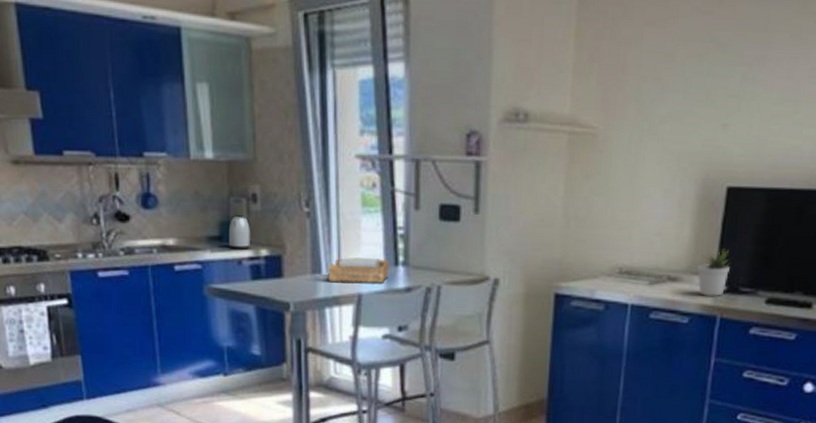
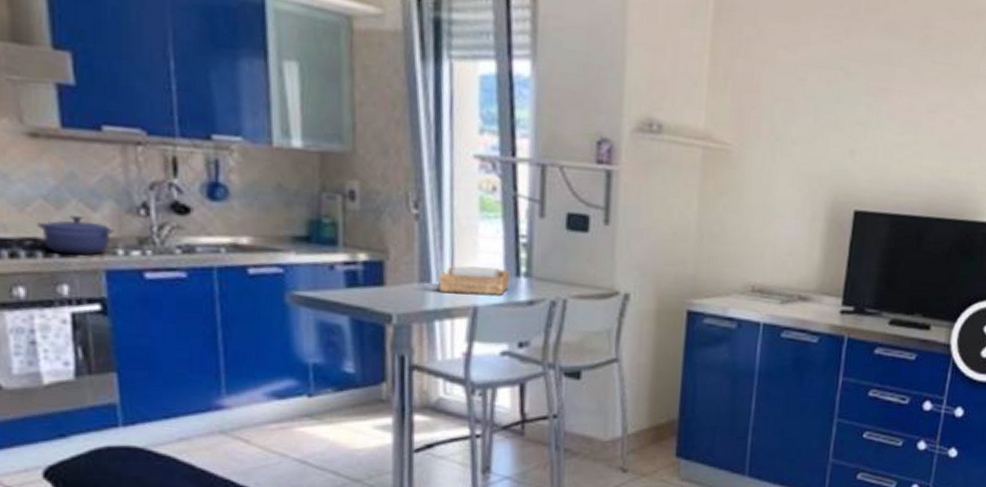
cooking pot: none [20,226,75,260] -> present [36,214,114,256]
kettle: present [228,215,250,250] -> none [318,214,346,253]
potted plant: present [697,248,732,296] -> none [826,270,858,317]

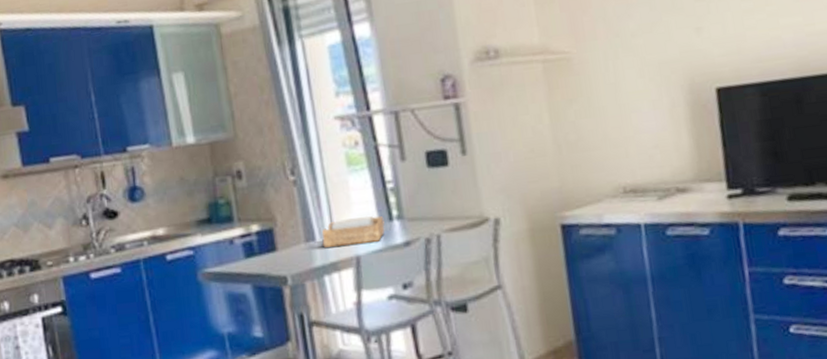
cooking pot: present [36,214,114,256] -> none [12,234,66,270]

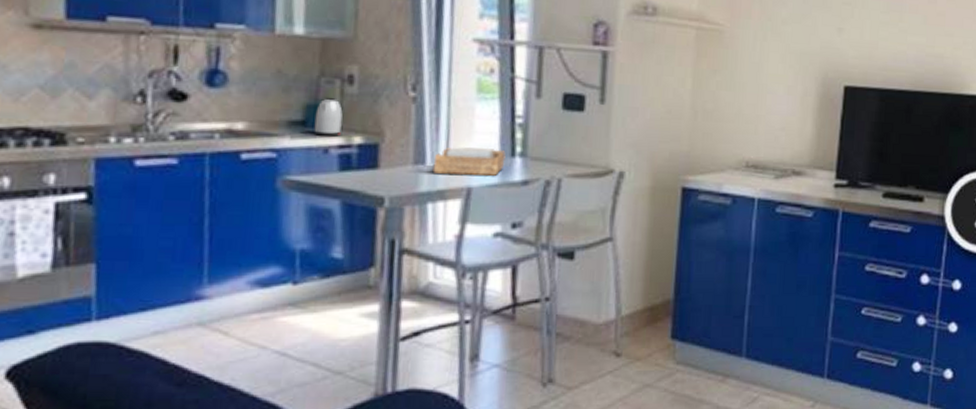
kettle: none [216,194,240,230] -> present [313,98,343,137]

